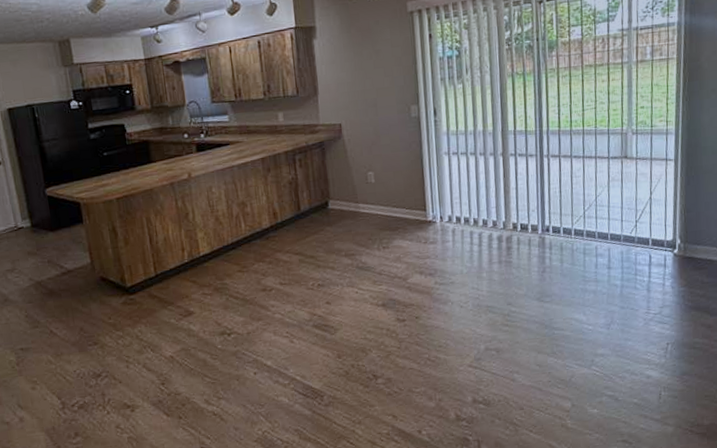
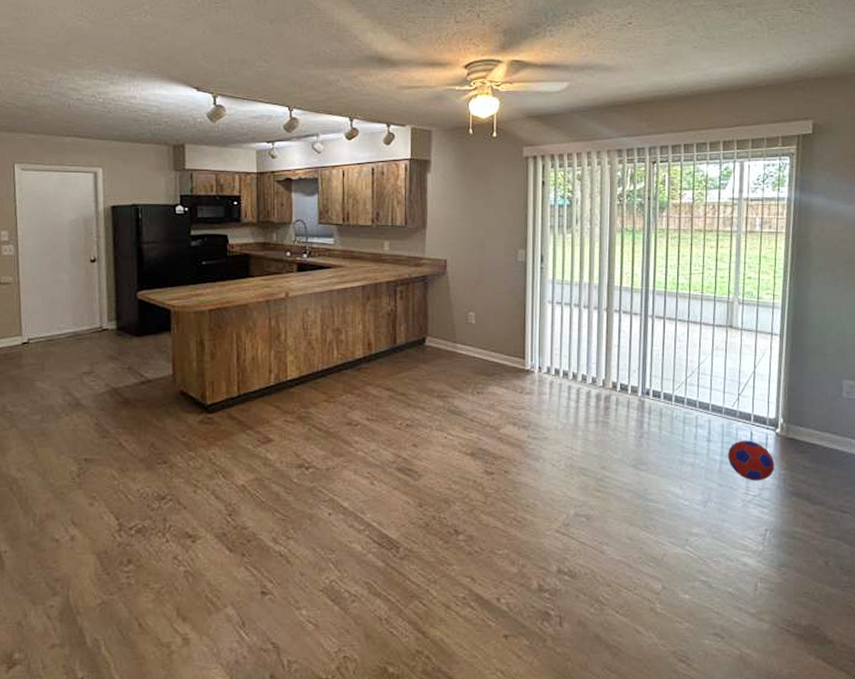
toy ball: none [627,263,674,301] -> present [727,440,775,481]

